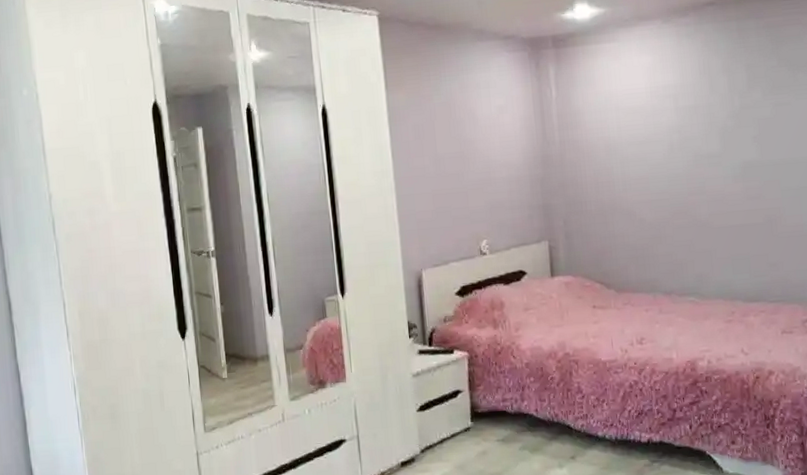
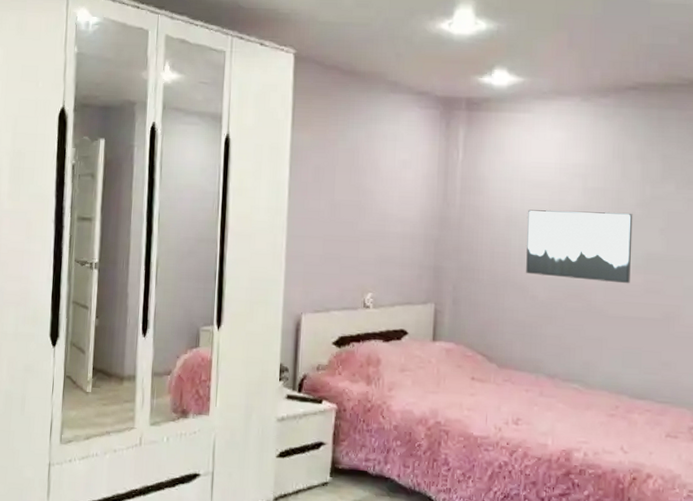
wall art: none [625,126,731,199] -> present [526,209,633,284]

